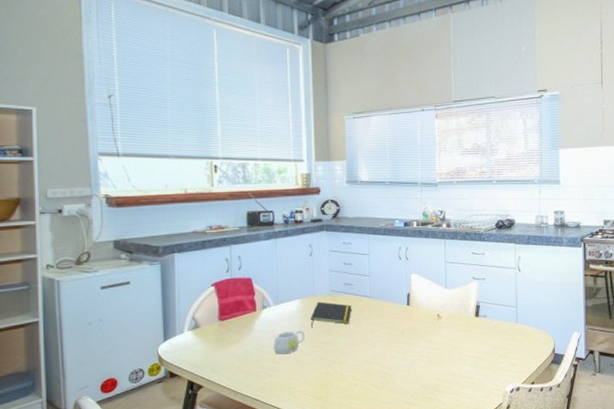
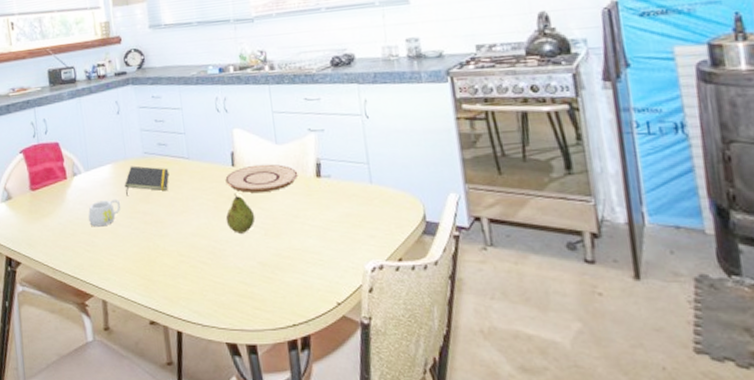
fruit: none [397,328,422,361] -> present [225,193,255,234]
plate: none [400,304,461,328] -> present [225,164,298,193]

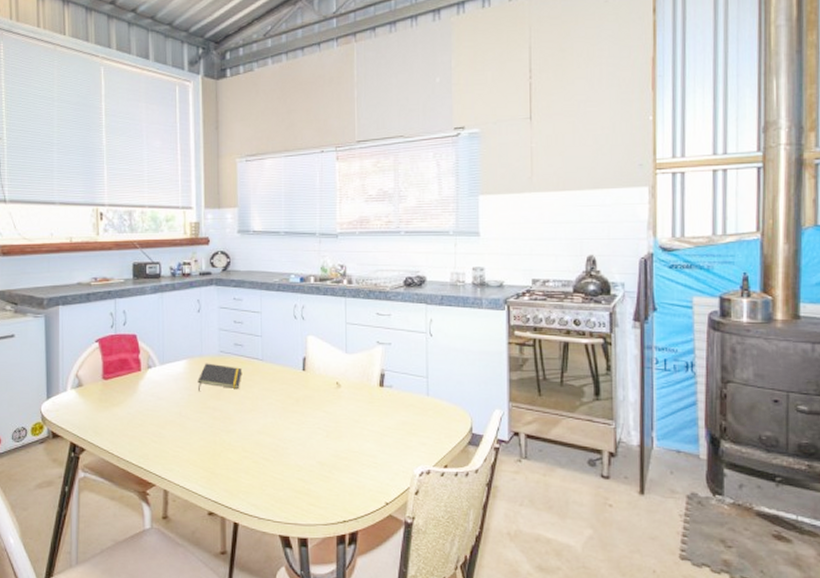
mug: present [87,198,121,227] -> none [158,393,192,419]
plate: present [225,164,298,193] -> none [295,371,363,397]
fruit: present [225,193,255,234] -> none [291,396,319,434]

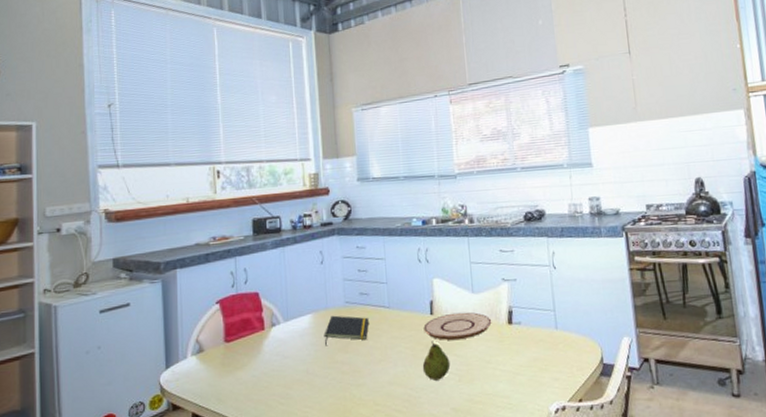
fruit: none [291,396,319,434] -> present [422,341,451,381]
plate: none [295,371,363,397] -> present [423,312,492,340]

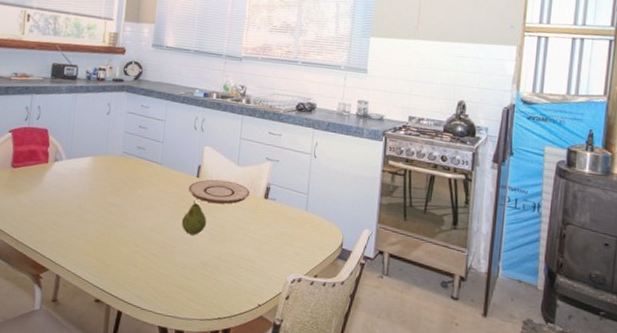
notepad: present [324,315,369,346] -> none [99,161,142,188]

